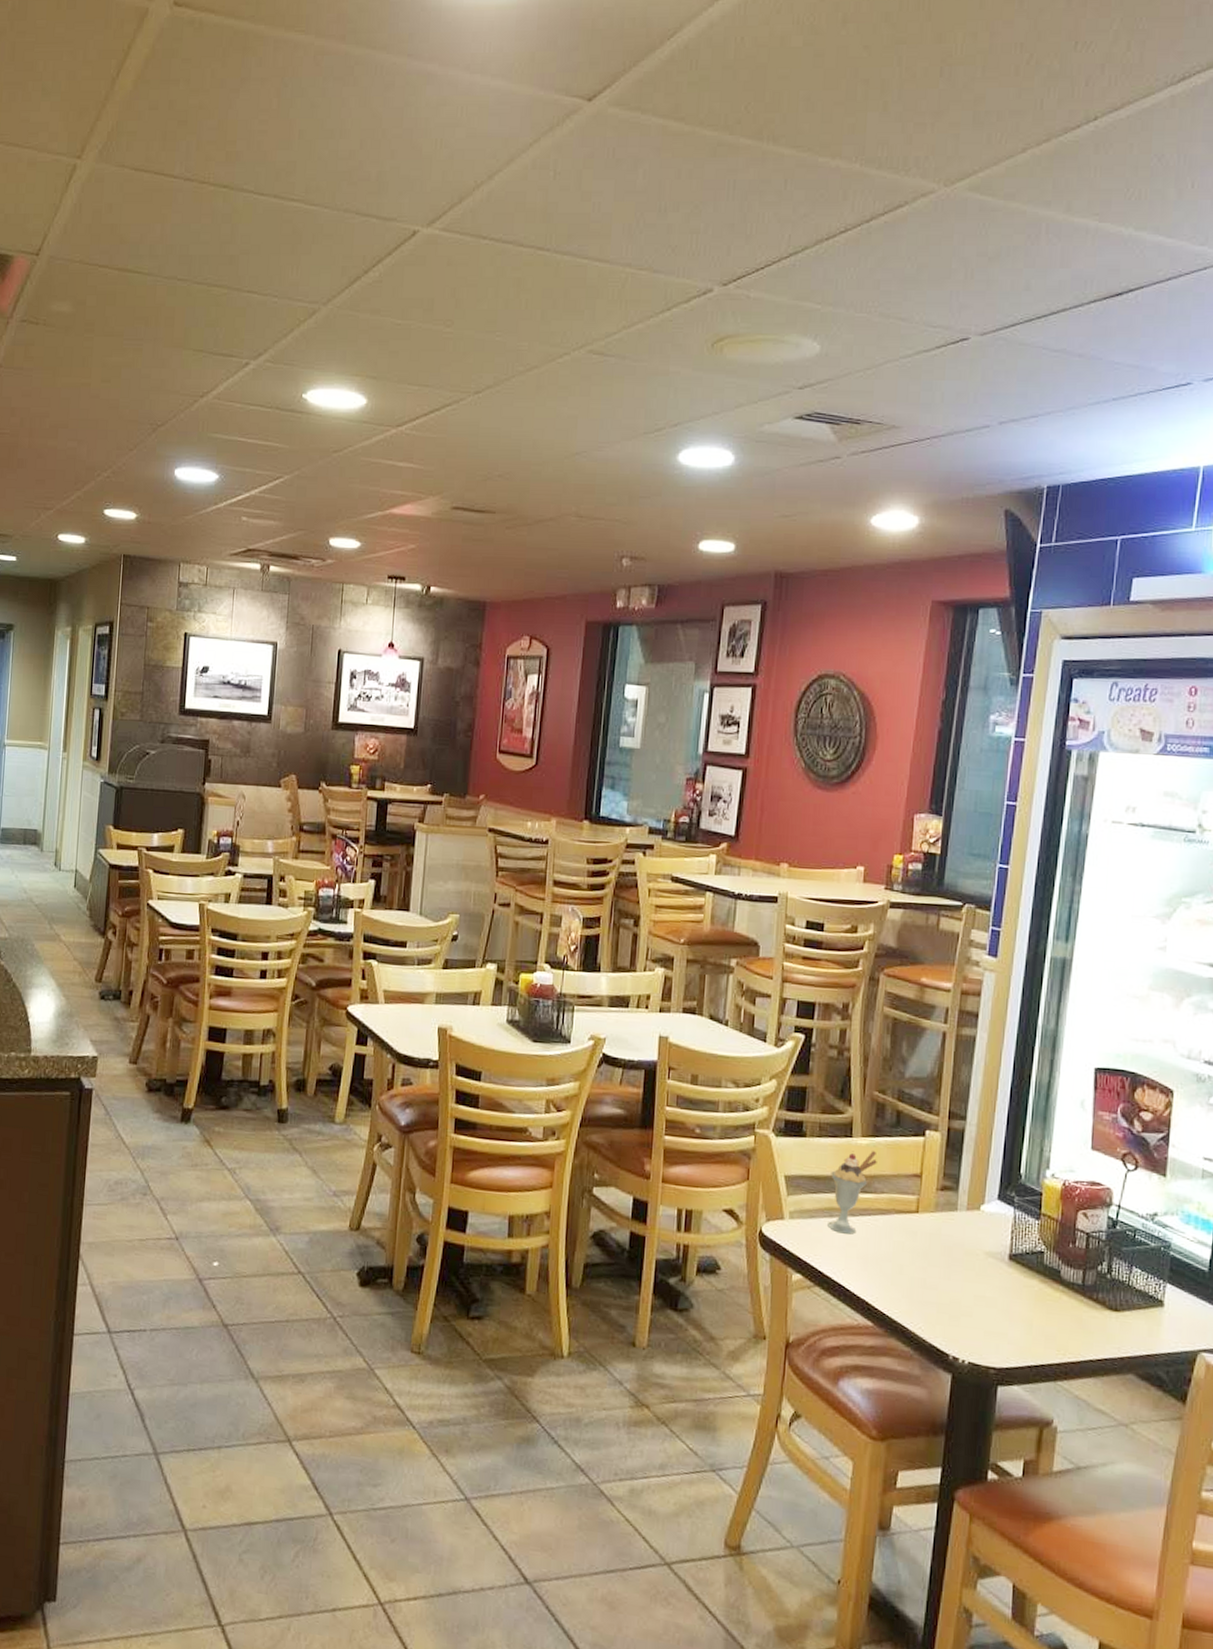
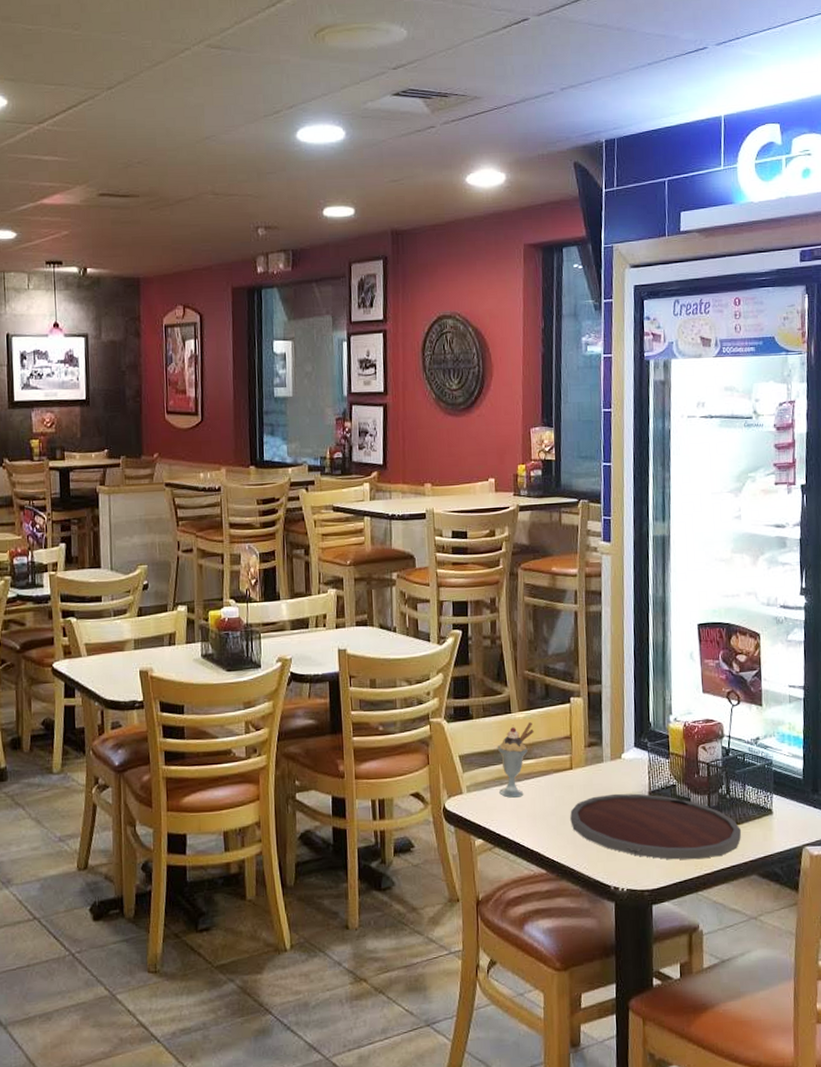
tray: none [909,1248,1121,1345] -> present [570,793,742,860]

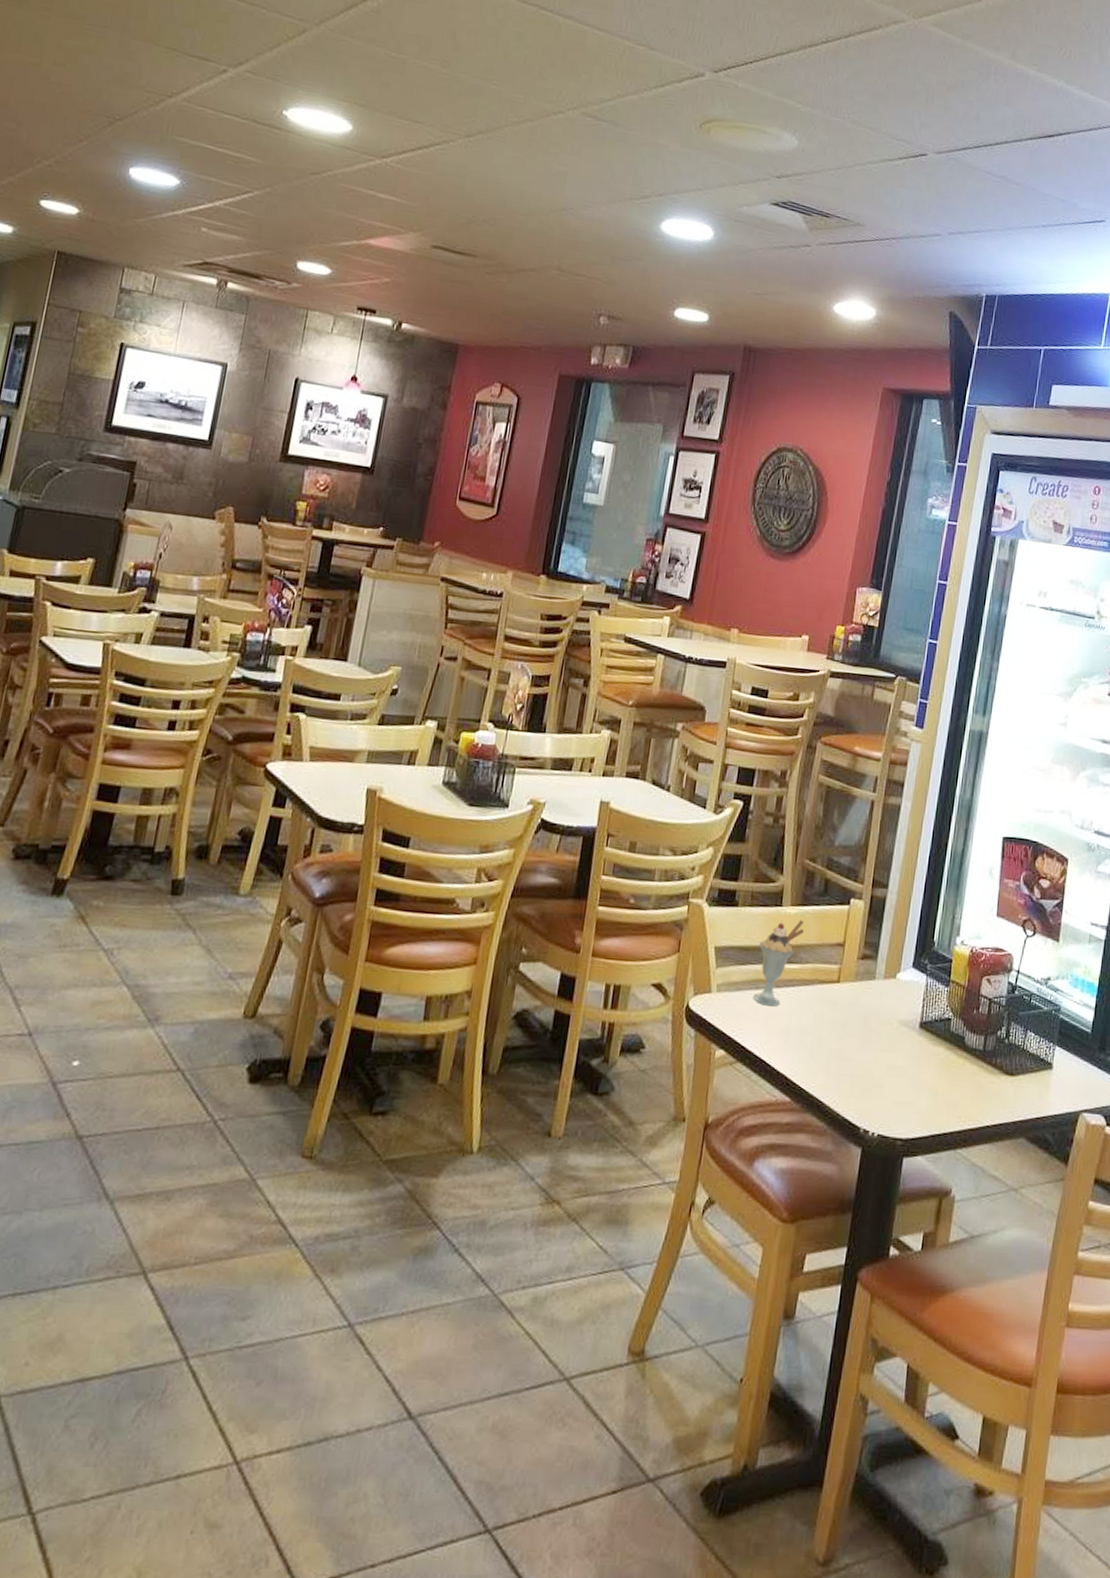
tray: present [570,793,742,860] -> none [827,1018,1016,1111]

